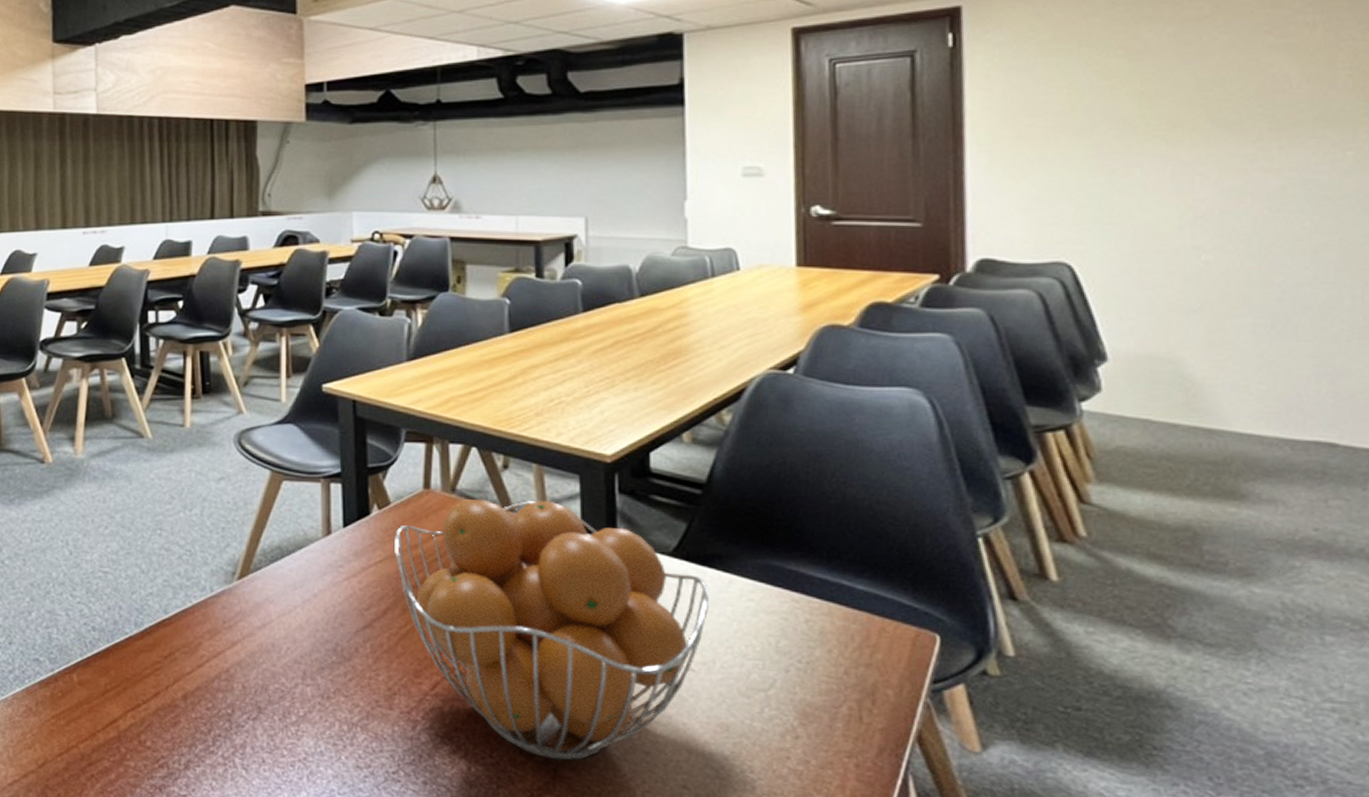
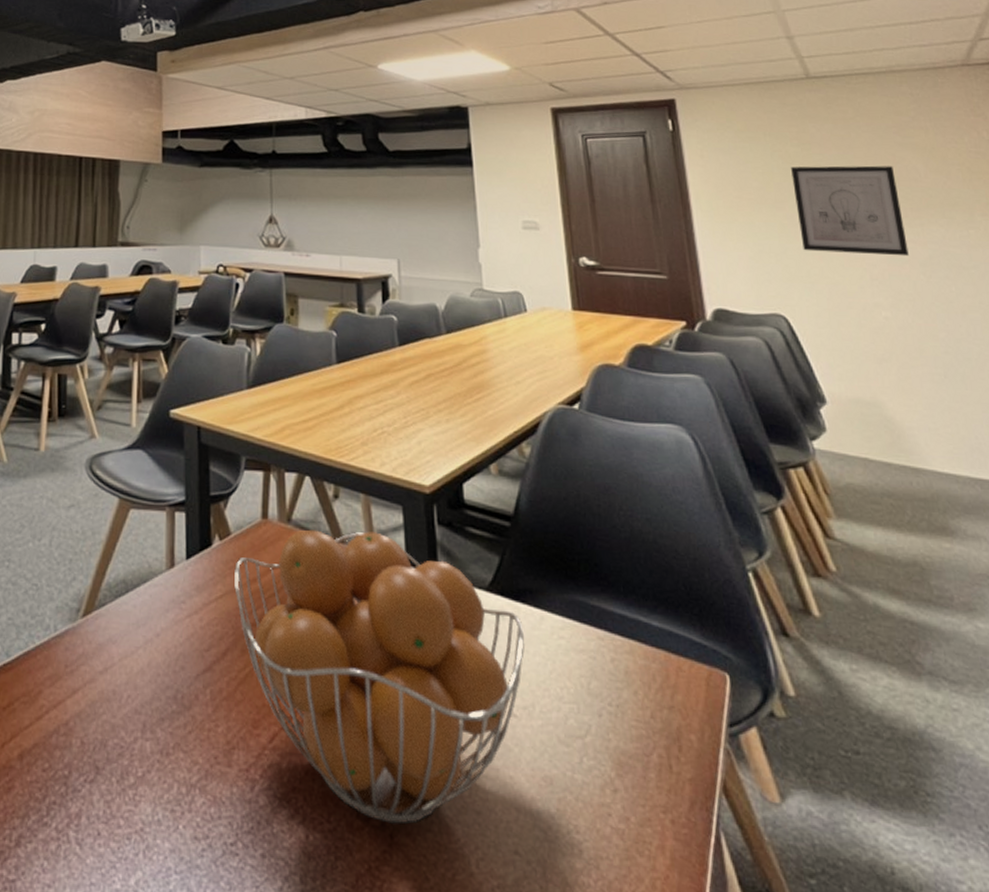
wall art: none [1107,75,1255,188] -> present [791,165,909,257]

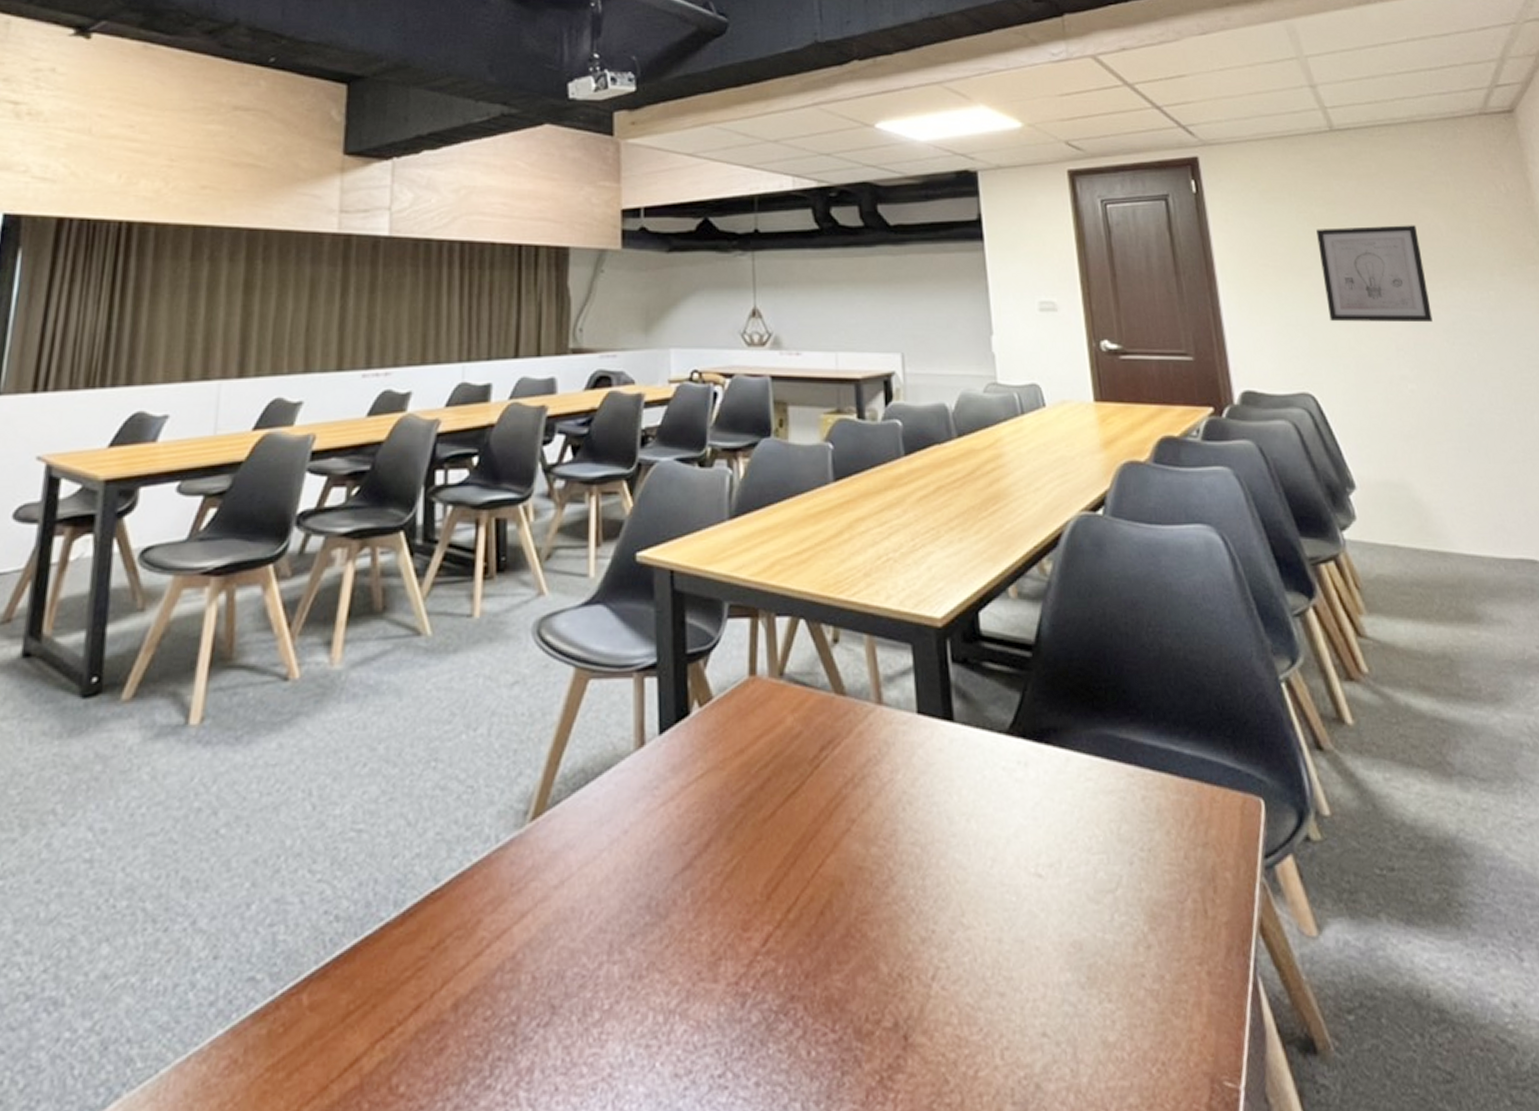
fruit basket: present [234,529,526,824] -> none [718,678,1050,1023]

